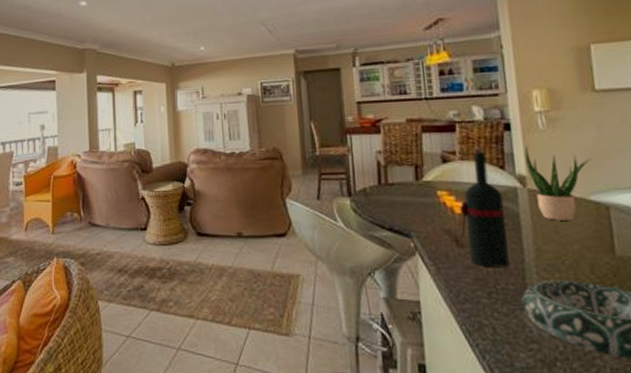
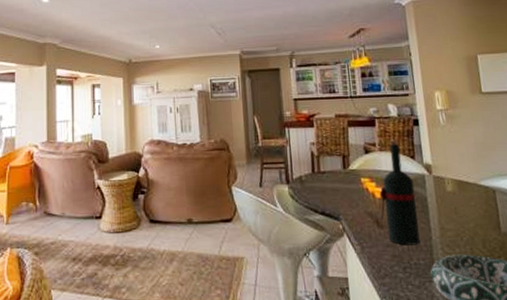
potted plant: present [524,146,592,221] -> none [430,139,481,203]

